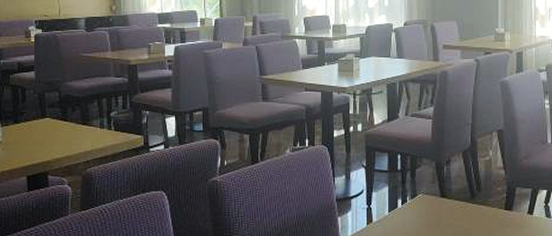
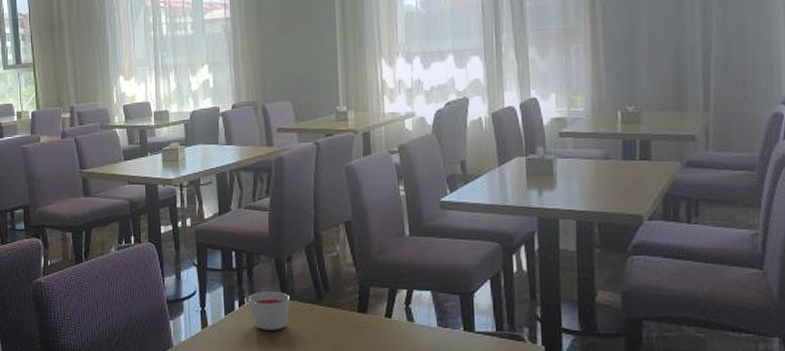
candle: none [410,191,448,226] -> present [248,291,291,330]

